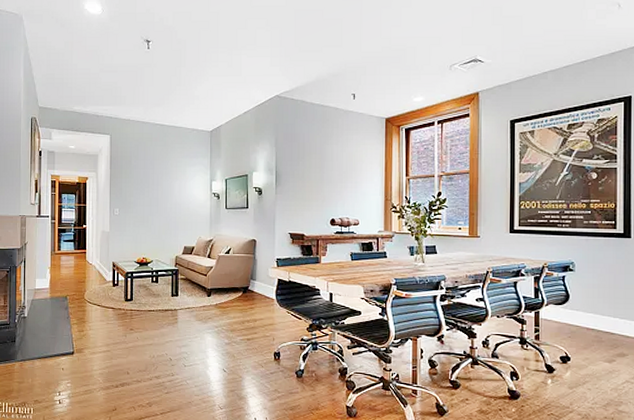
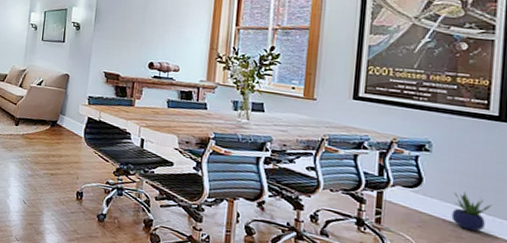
potted plant: none [593,301,623,334] -> present [451,191,492,232]

